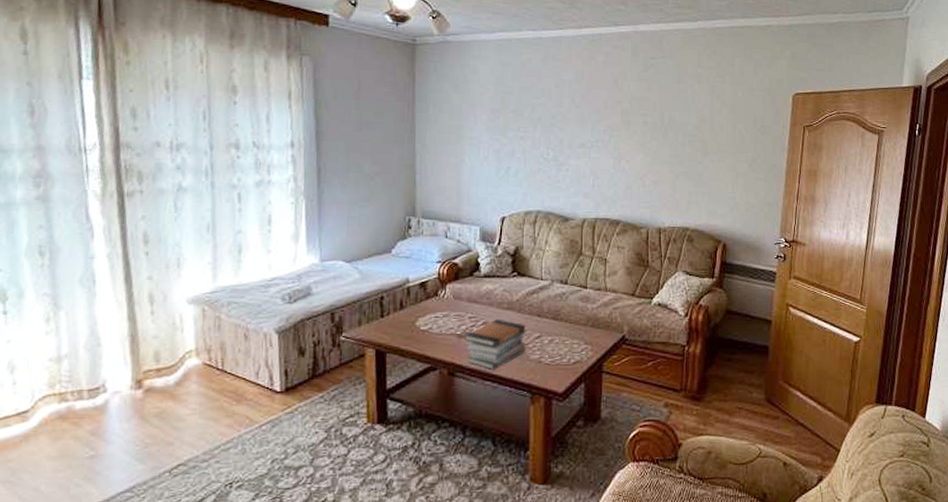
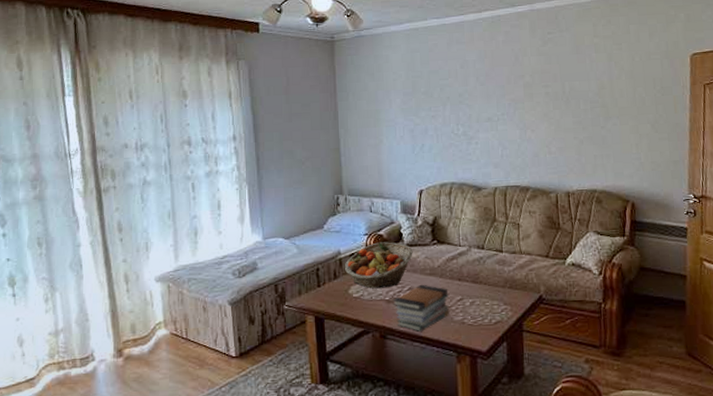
fruit basket: none [413,271,490,322] -> present [345,242,413,289]

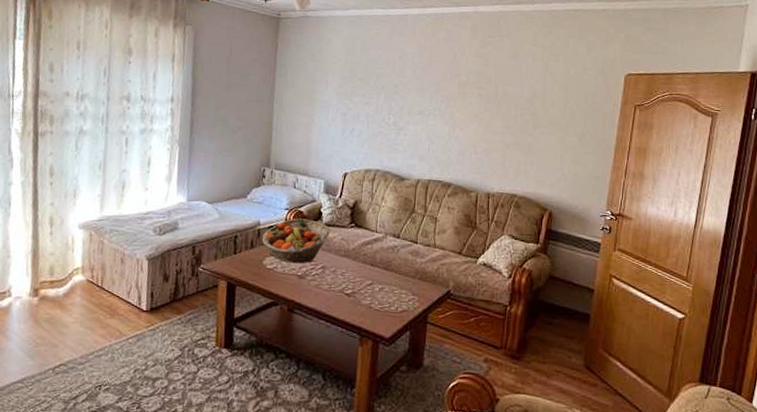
book stack: present [393,284,450,332] -> none [304,264,361,310]

